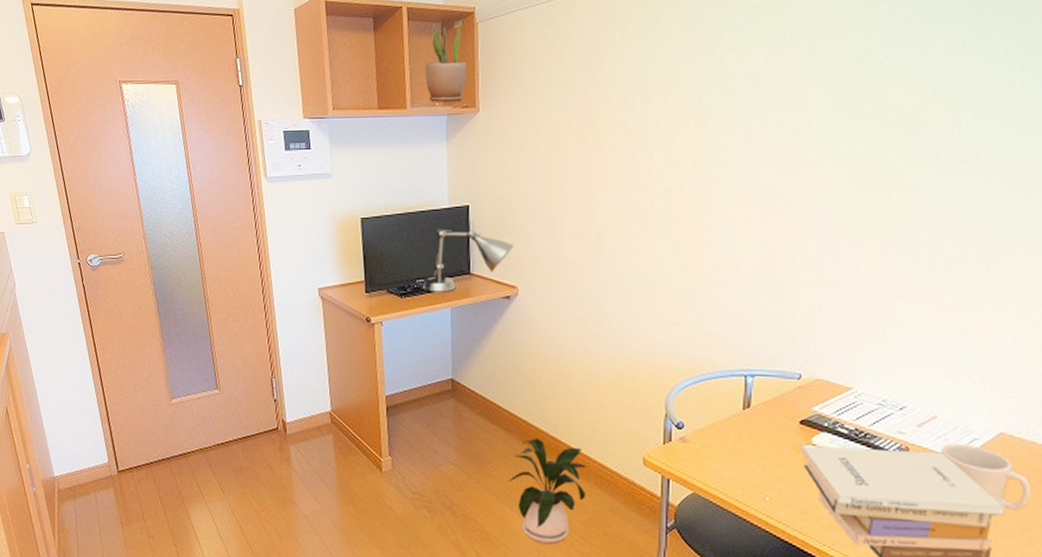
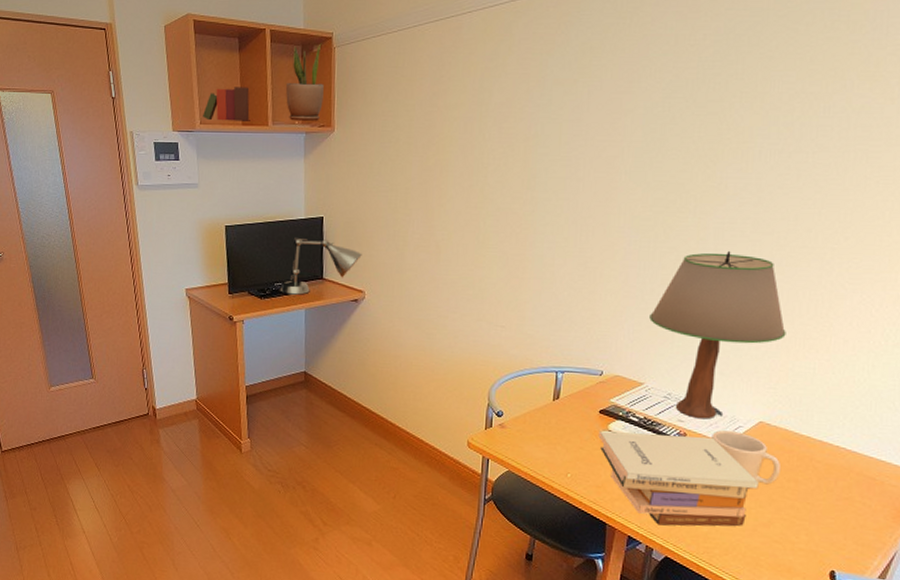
books: none [336,68,386,106] -> present [203,87,250,121]
house plant: present [507,438,588,544] -> none [351,424,420,513]
table lamp: none [854,230,1024,431] -> present [649,250,786,419]

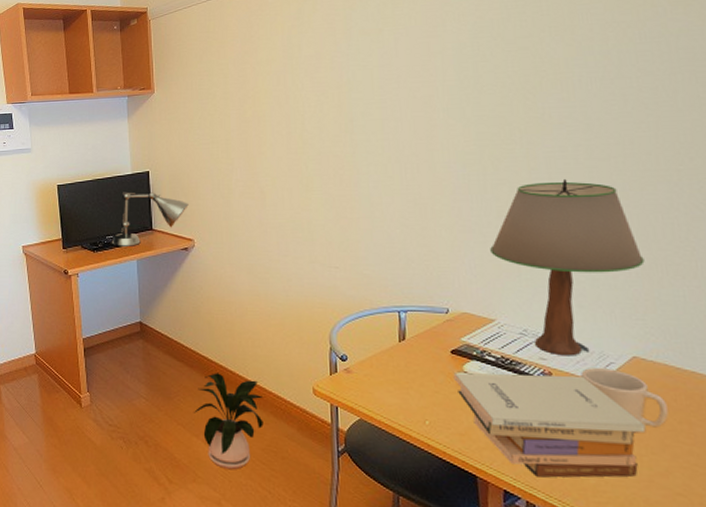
books: present [203,87,250,121] -> none [34,60,76,92]
potted plant: present [285,43,324,121] -> none [107,17,142,86]
house plant: none [351,424,420,513] -> present [193,373,264,469]

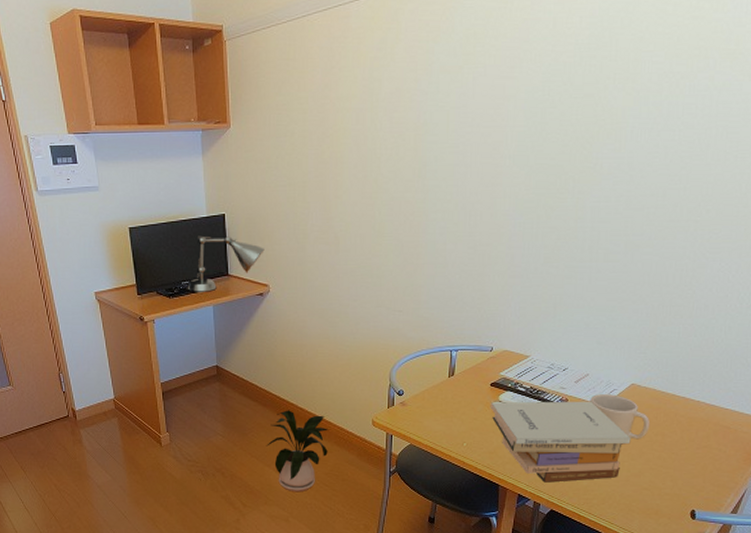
table lamp: present [490,178,645,356] -> none [534,227,655,385]

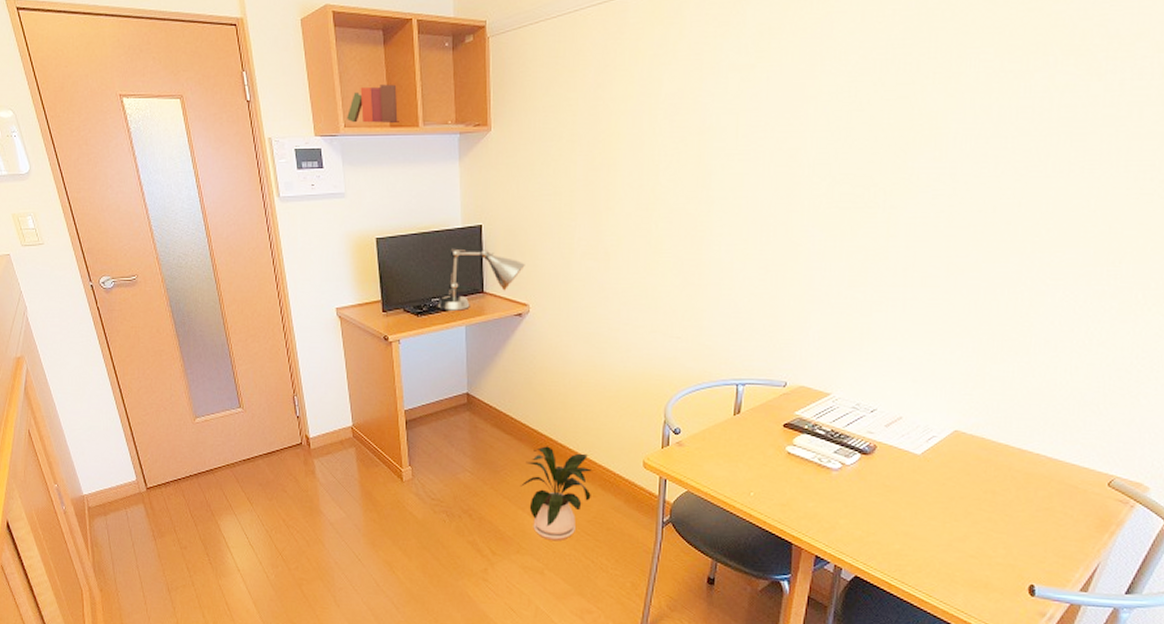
books: none [97,85,145,121] -> present [347,84,398,123]
books: present [490,401,631,483] -> none [782,446,954,544]
mug: present [590,394,651,445] -> none [903,441,978,502]

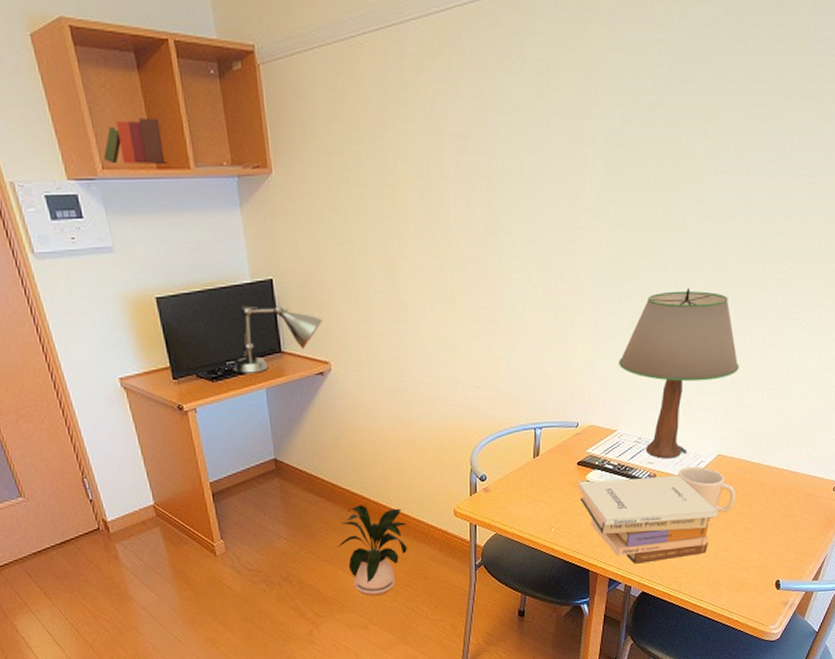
books: none [782,446,954,544] -> present [577,475,718,564]
table lamp: none [836,247,983,430] -> present [619,287,739,459]
mug: none [903,441,978,502] -> present [678,466,737,519]

